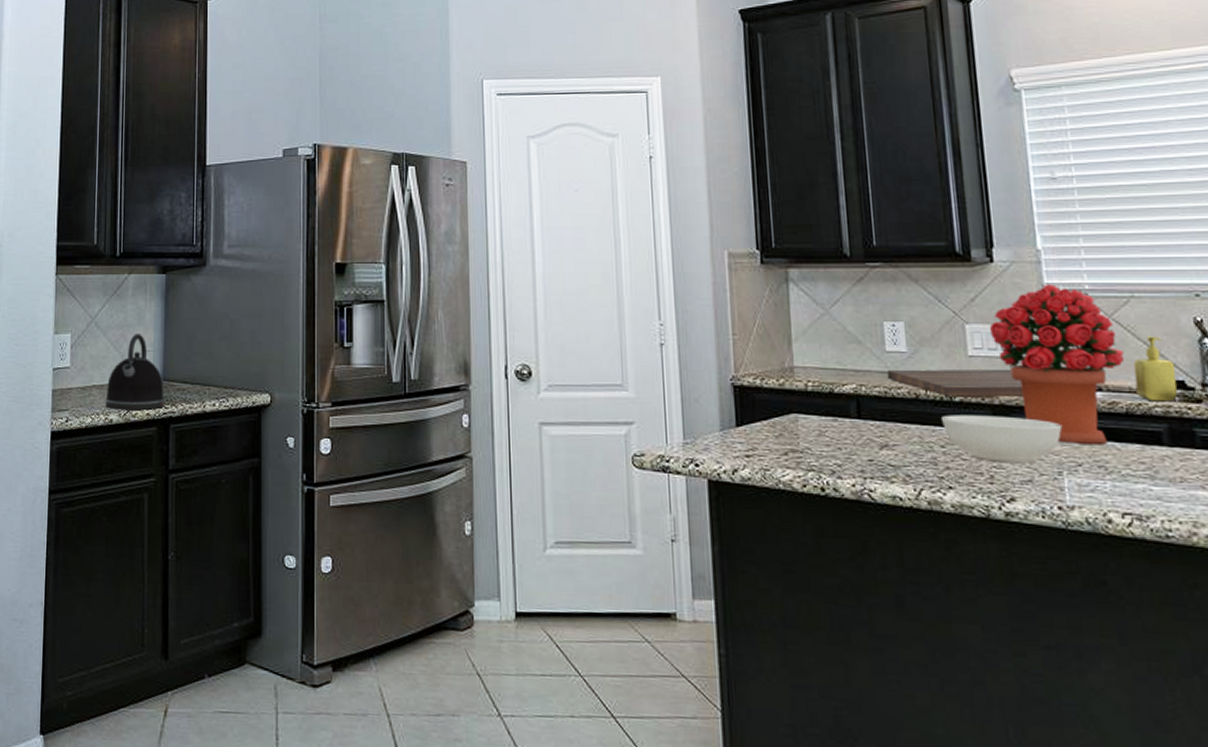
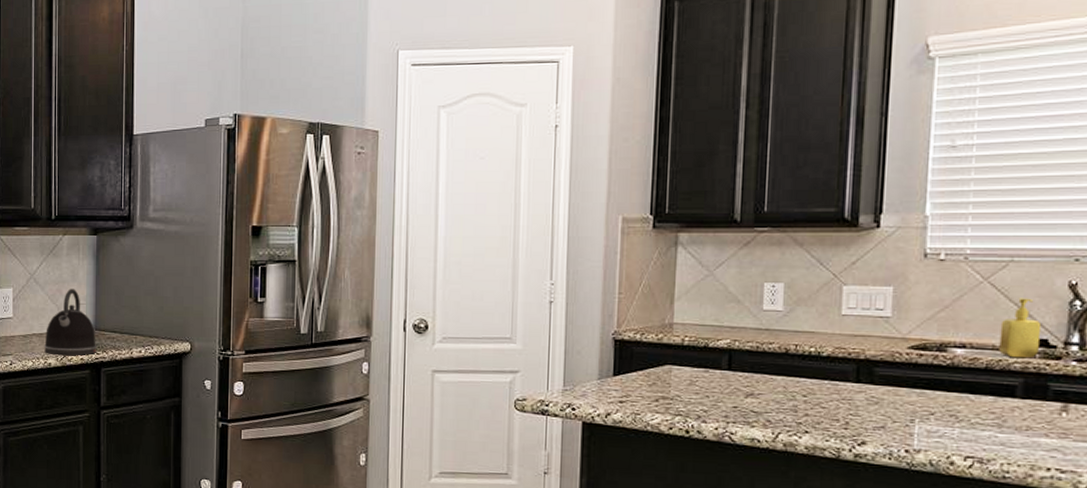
cutting board: present [886,368,1024,398] -> none [760,326,890,353]
bowl: present [942,414,1063,464] -> none [807,368,922,412]
bouquet: present [990,284,1125,444] -> none [866,249,994,396]

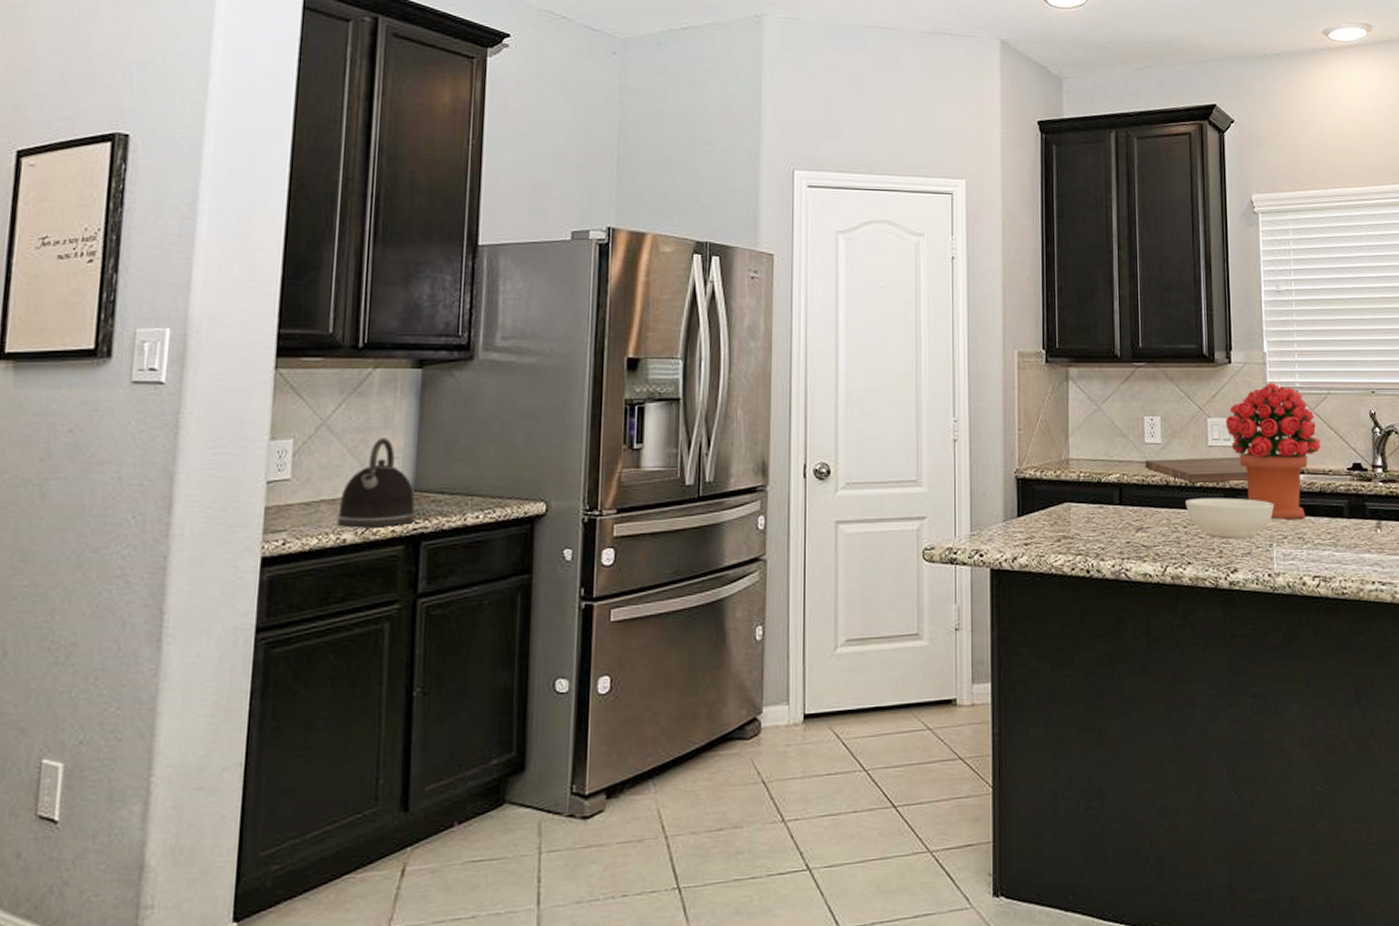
cutting board: none [760,326,890,353] -> present [1144,456,1248,483]
bowl: none [807,368,922,412] -> present [1186,498,1275,539]
bouquet: none [866,249,994,396] -> present [1226,383,1321,519]
soap dispenser: present [999,298,1042,359] -> none [1327,426,1356,481]

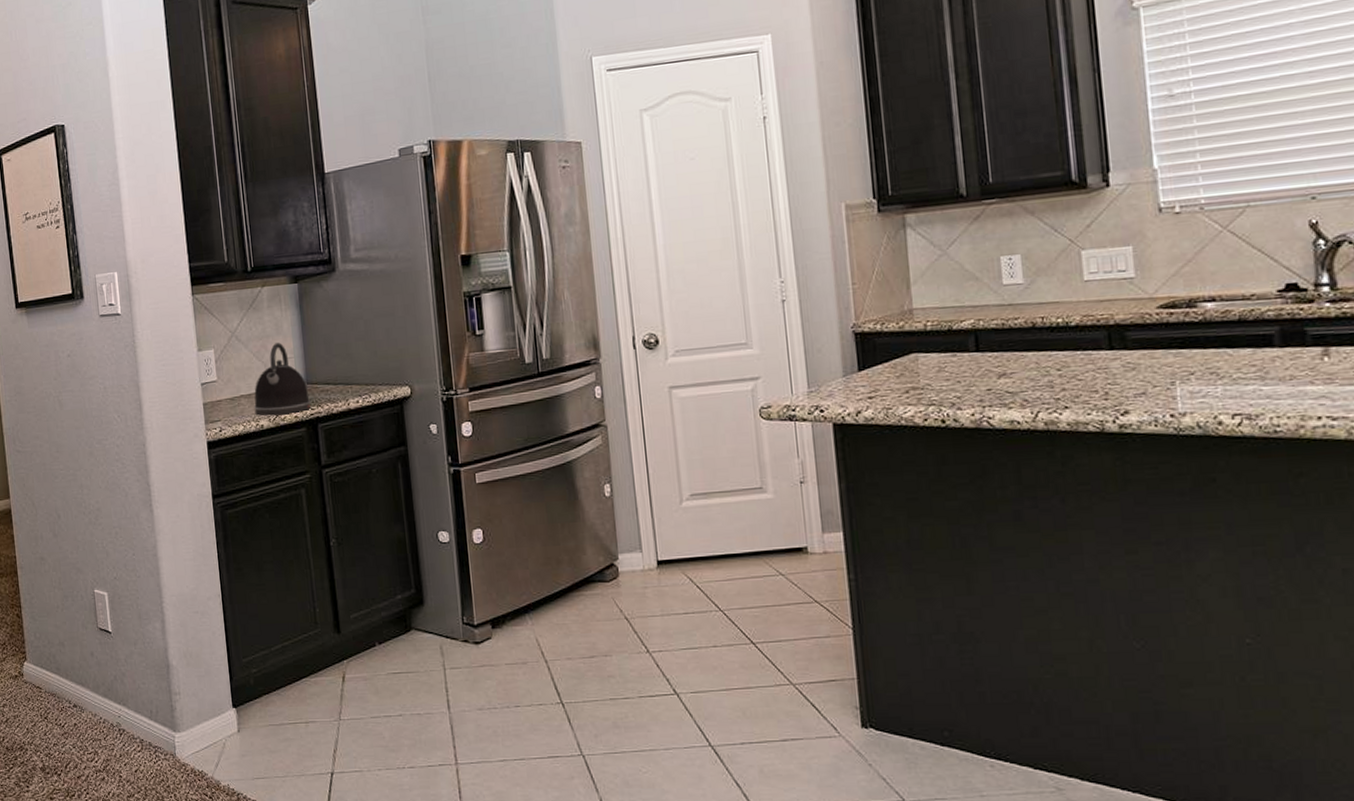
cutting board: present [1144,456,1248,483] -> none [1003,289,1138,322]
bowl: present [1186,498,1275,539] -> none [1058,334,1176,380]
bouquet: present [1226,383,1321,519] -> none [1106,202,1239,355]

